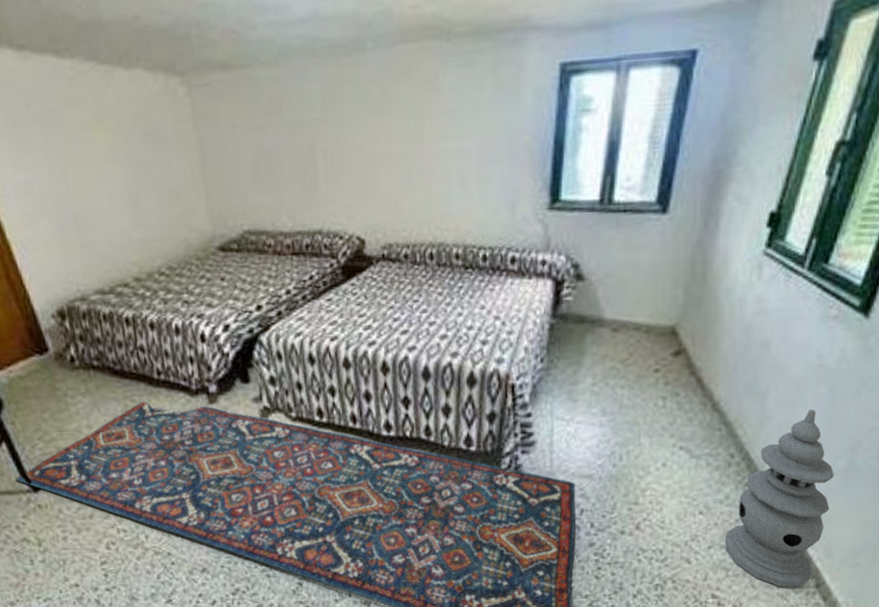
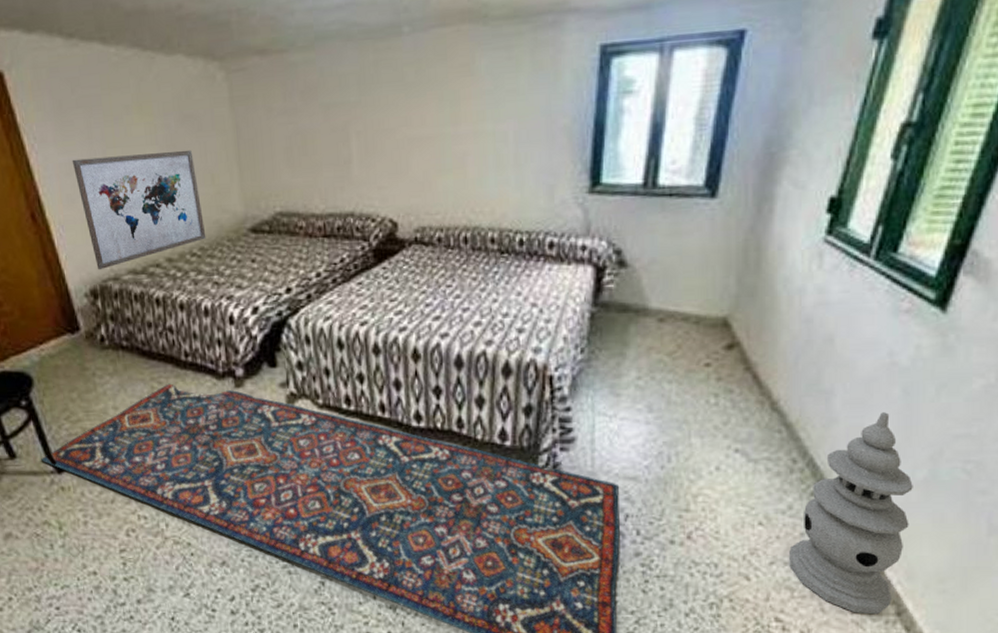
wall art: none [30,167,174,291] -> present [72,150,206,270]

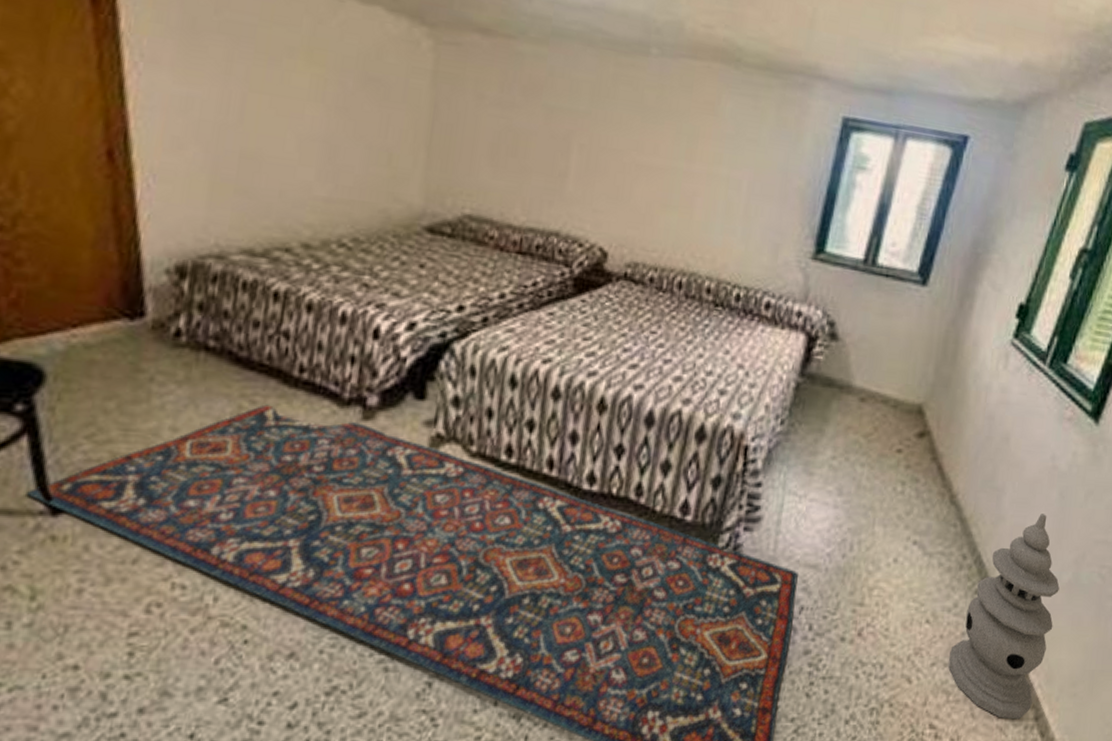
wall art: present [72,150,206,270] -> none [191,94,370,243]

